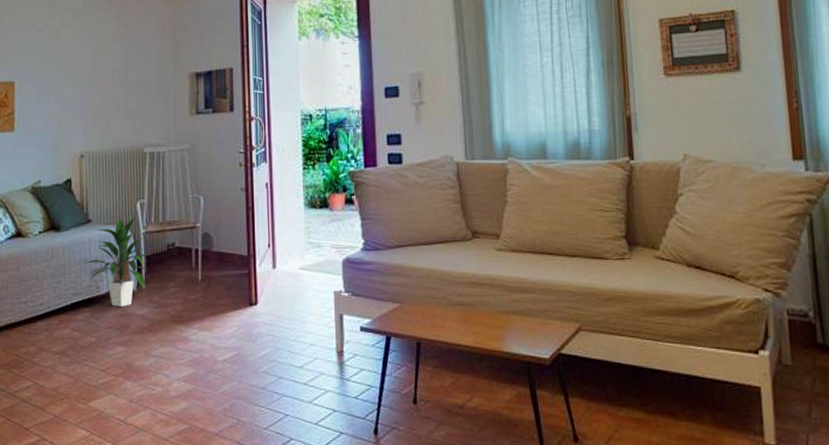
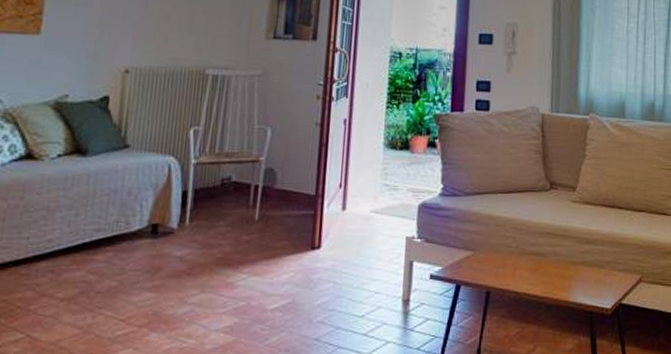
indoor plant: present [83,216,150,307] -> none [113,144,200,246]

